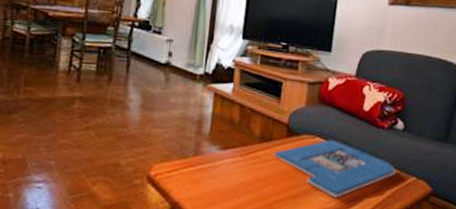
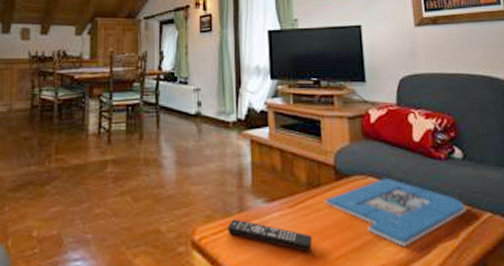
remote control: none [181,161,257,195] -> present [227,219,312,252]

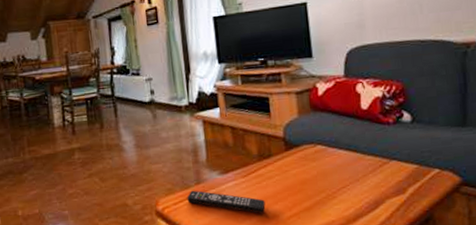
board game: present [324,177,466,246] -> none [275,144,414,204]

